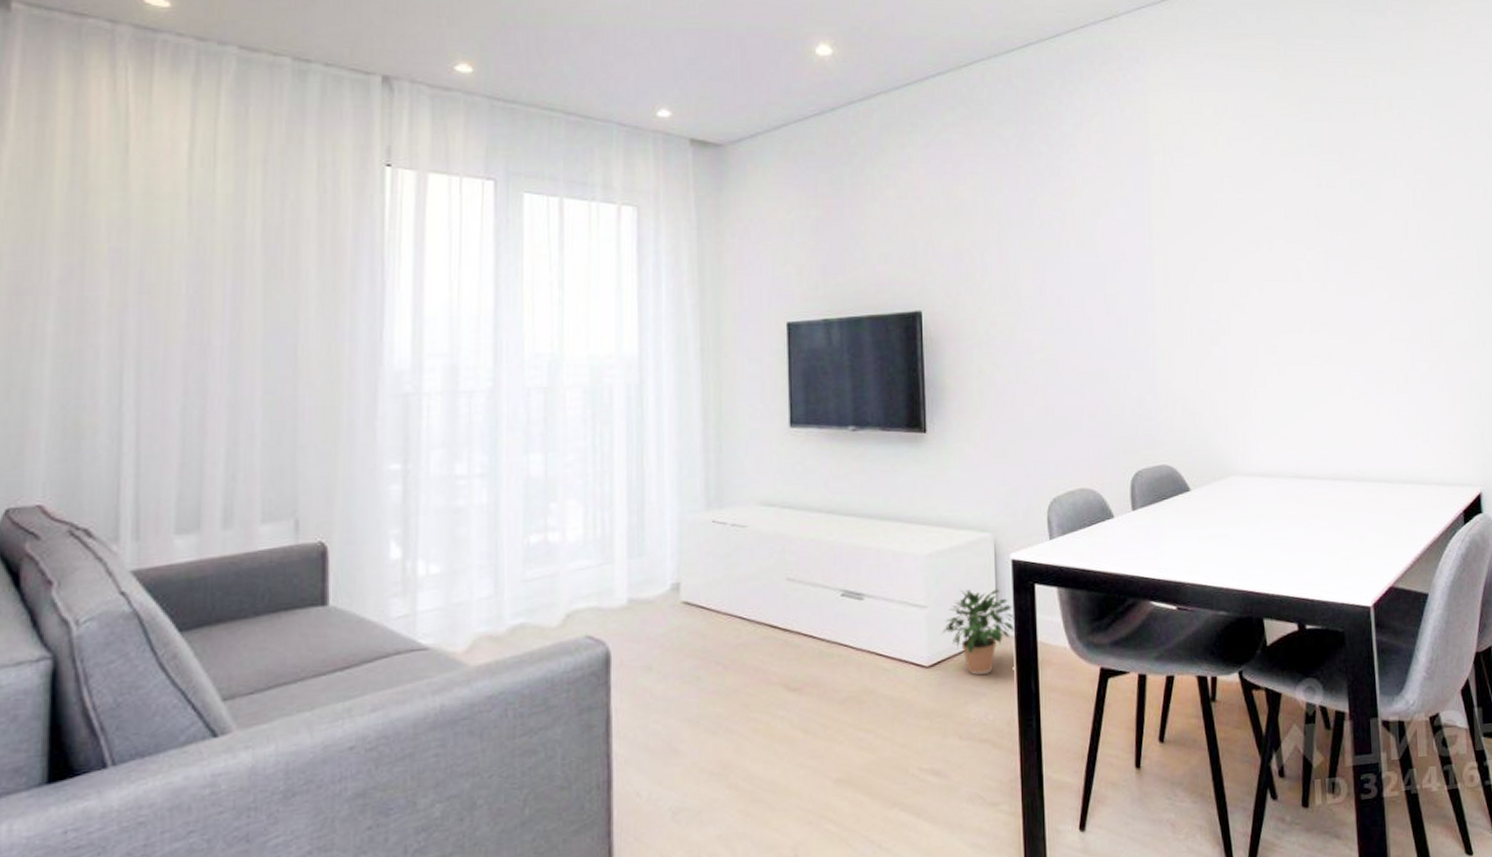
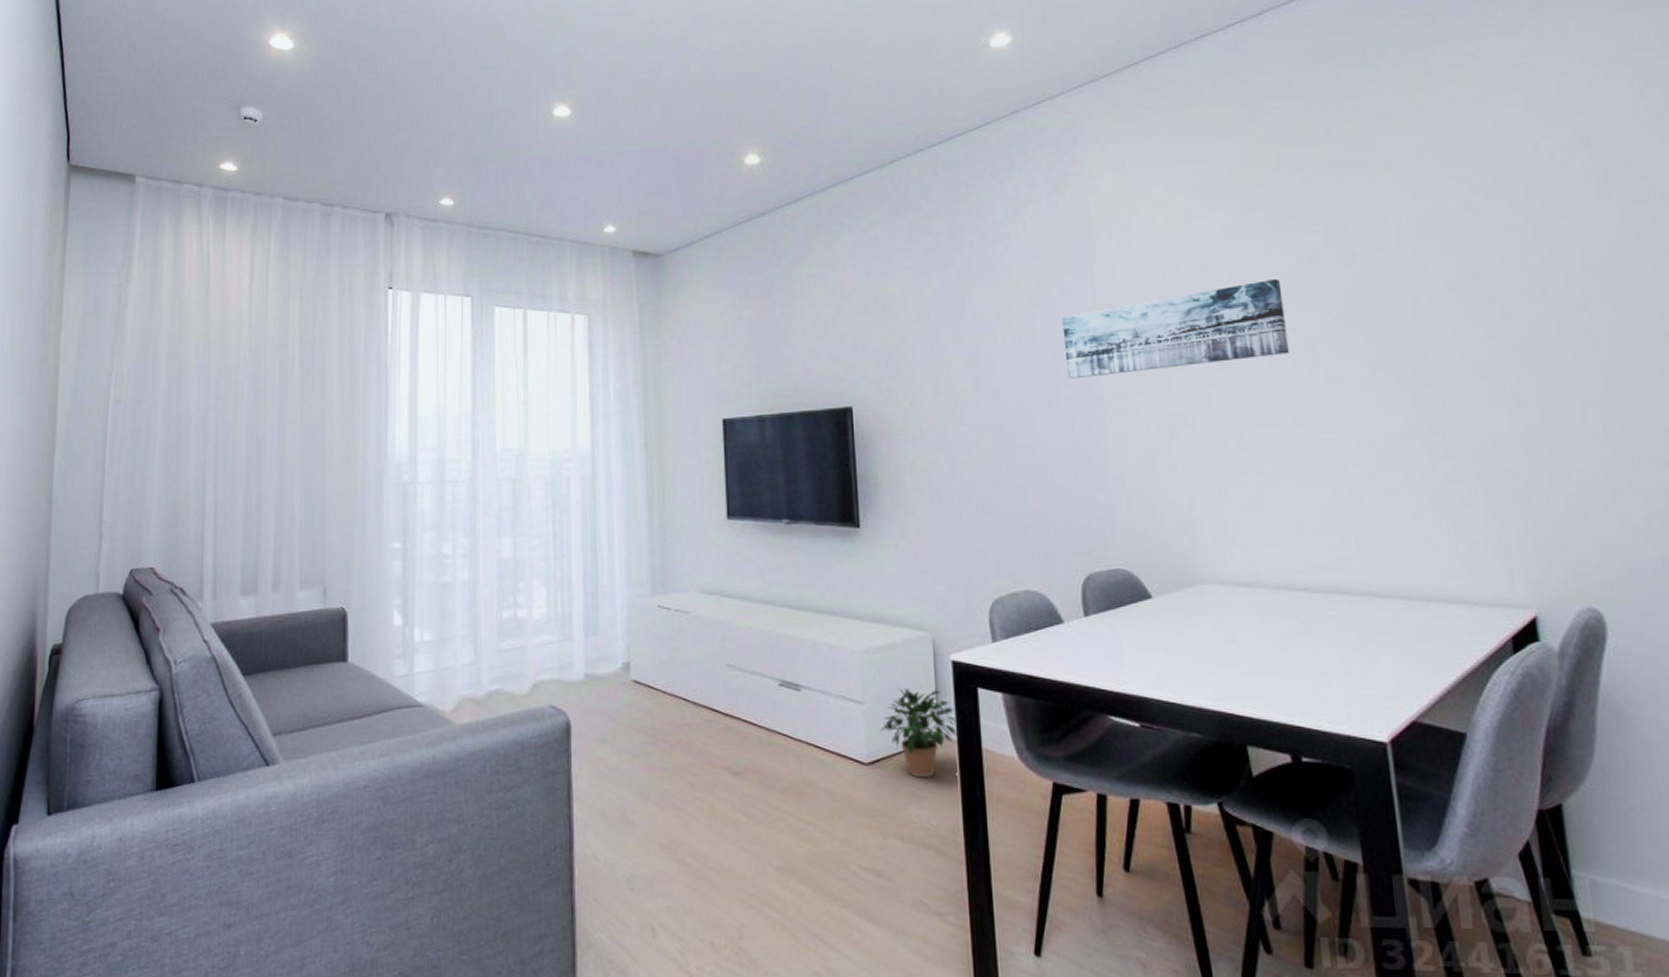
wall art: none [1121,200,1309,287] -> present [1062,278,1289,379]

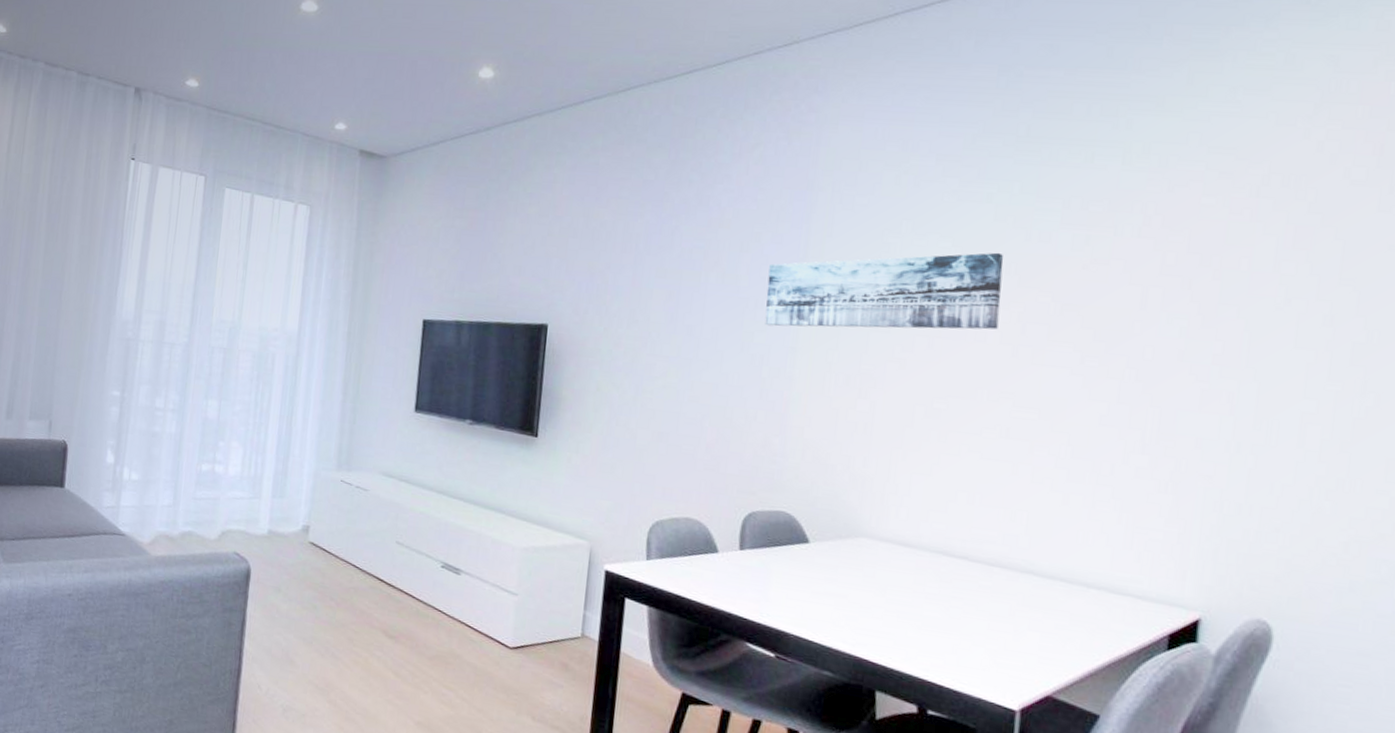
potted plant: present [880,689,958,778] -> none [527,587,602,669]

